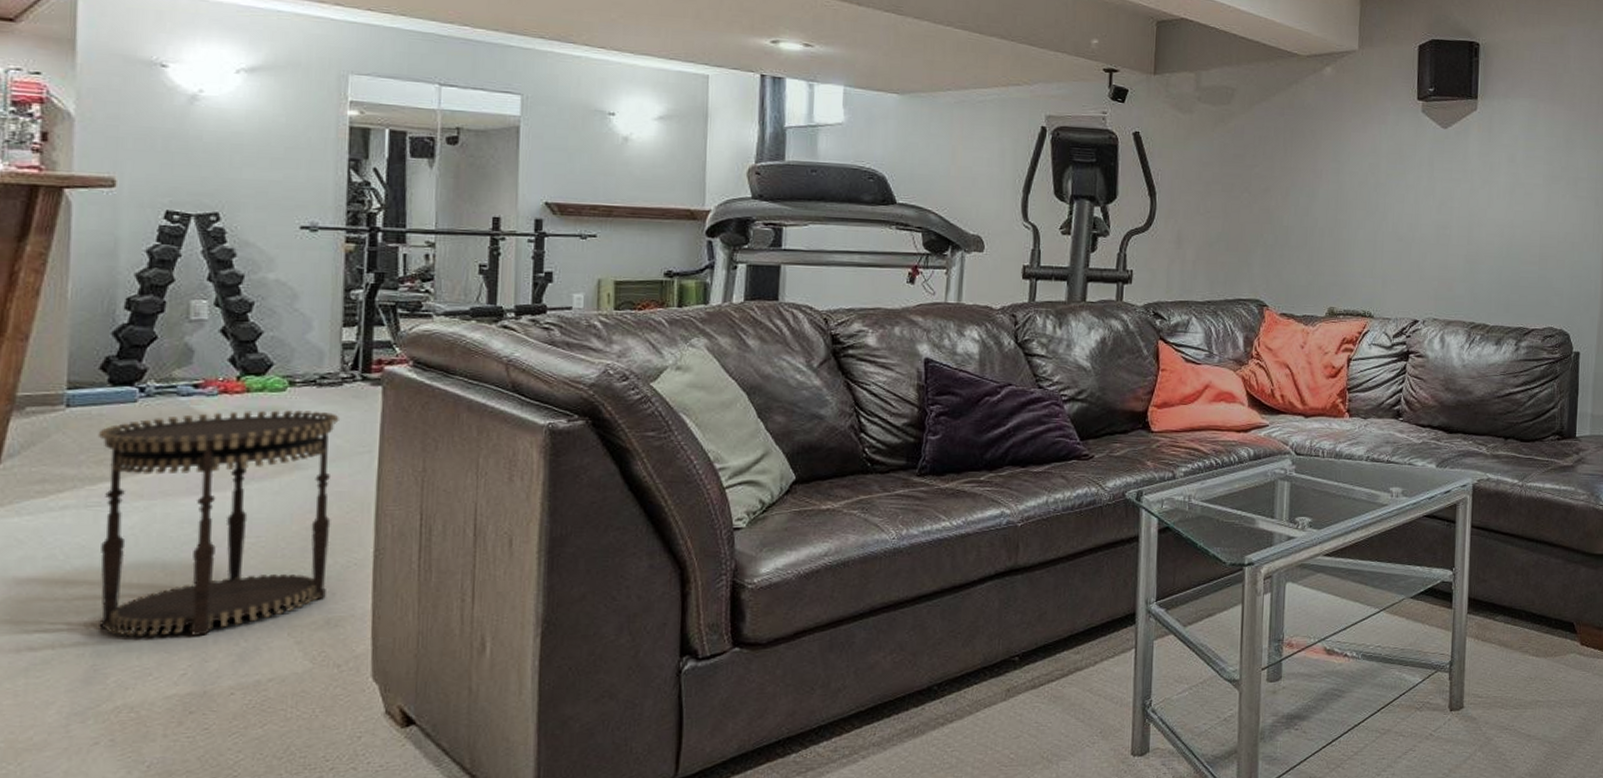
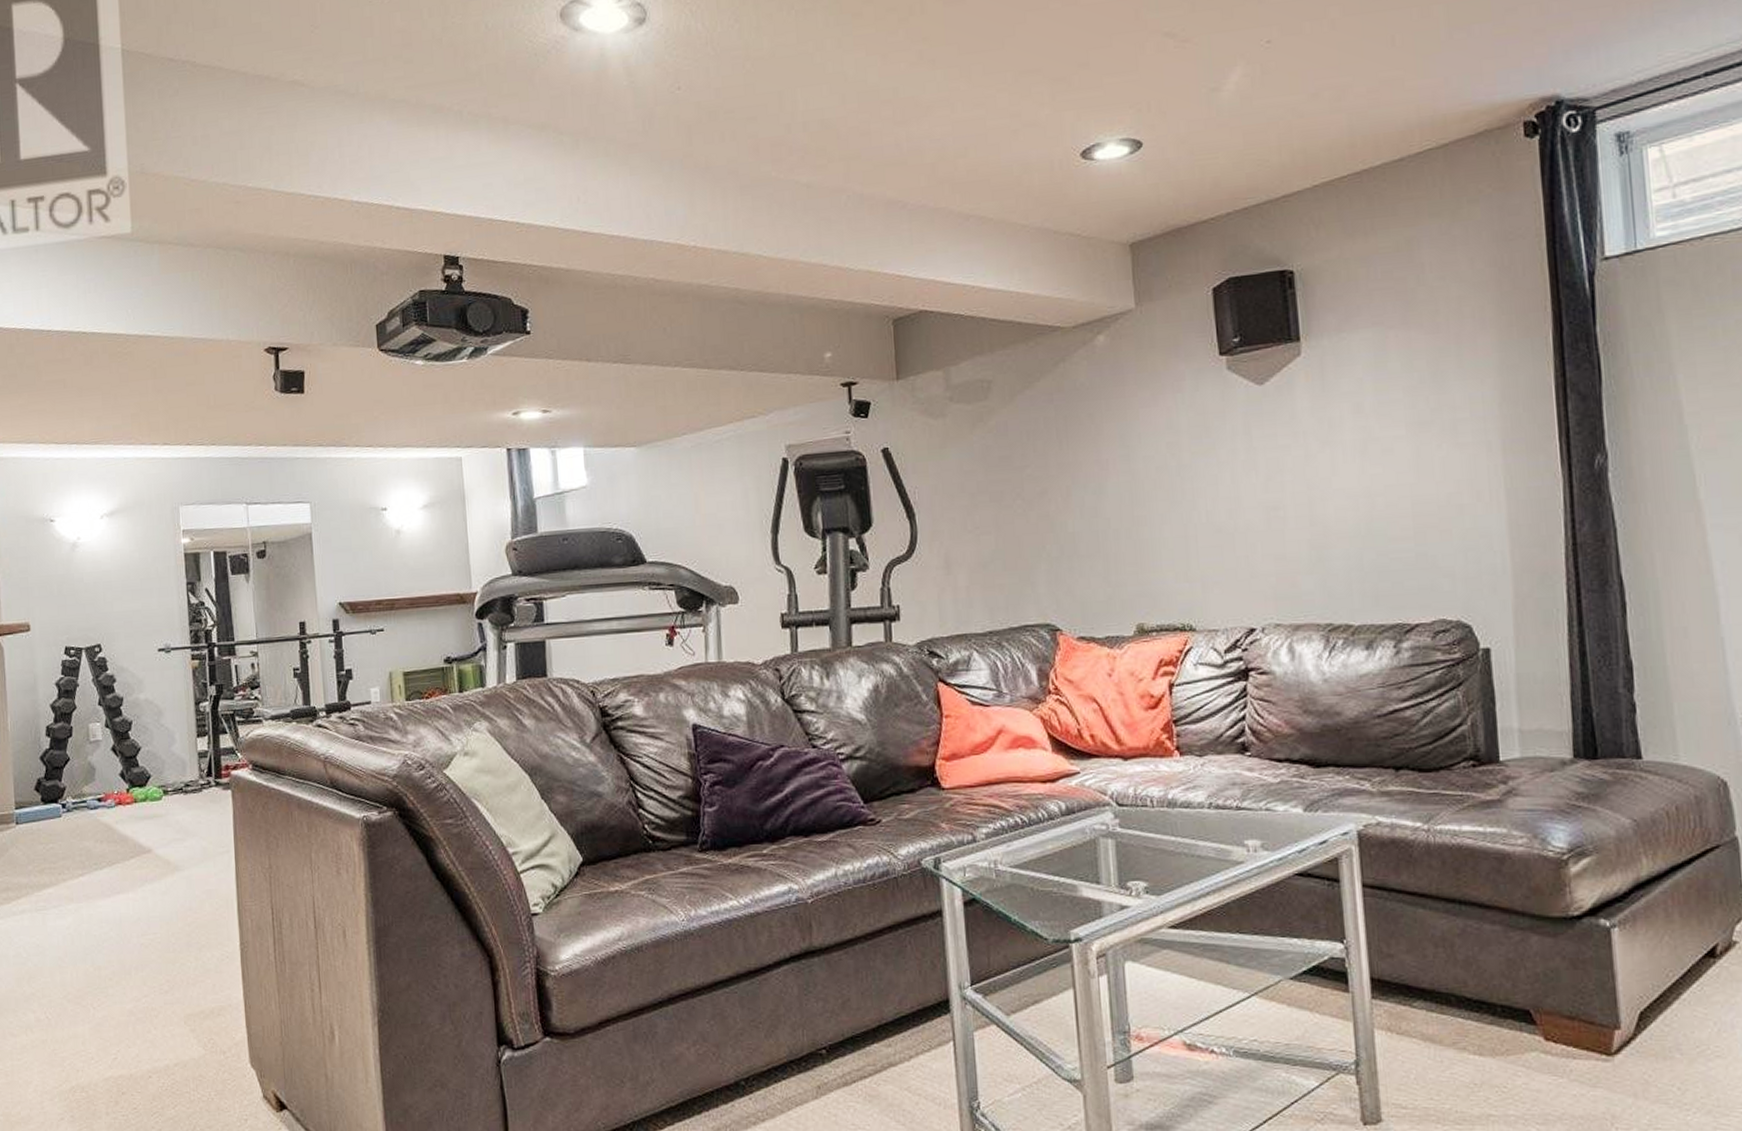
side table: present [97,409,339,637] -> none [38,815,209,1025]

